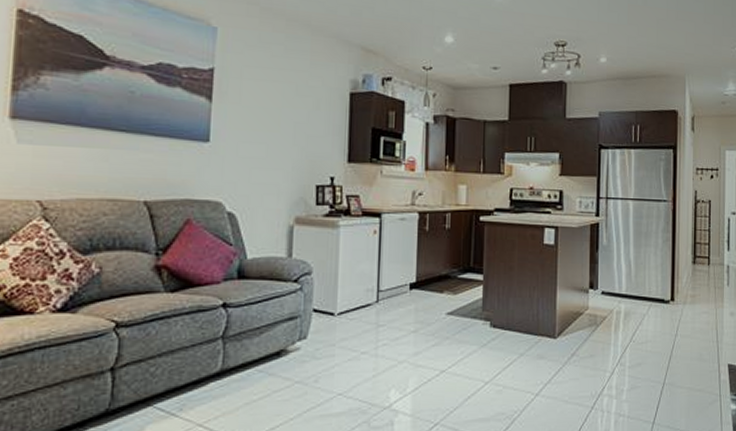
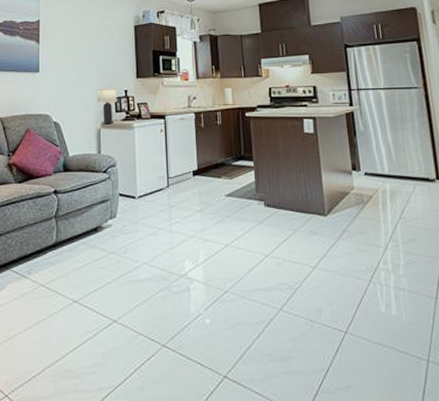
table lamp: none [292,171,320,221] -> present [97,88,118,125]

